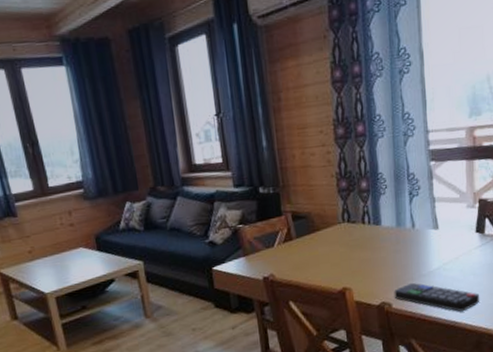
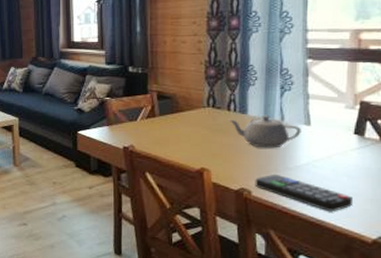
teapot: none [364,224,431,258] -> present [228,116,301,148]

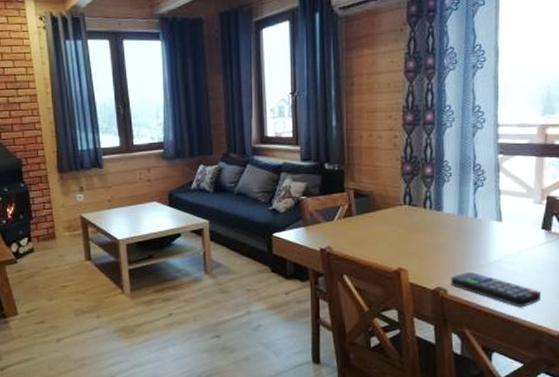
teapot: present [228,116,301,148] -> none [424,212,494,246]

